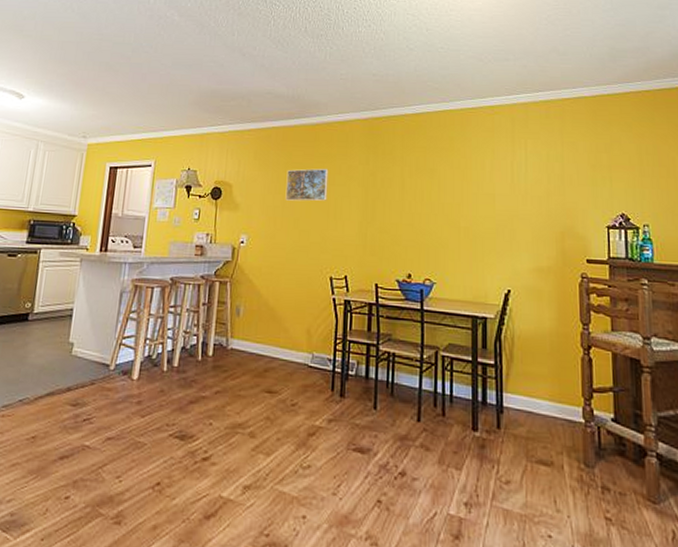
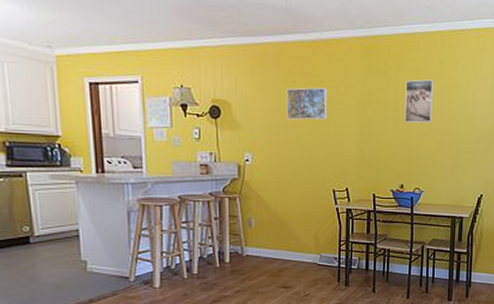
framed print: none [411,159,443,205] -> present [404,79,433,124]

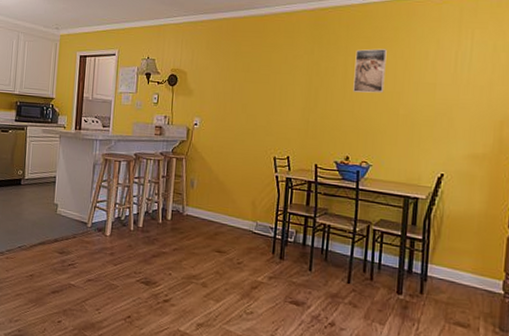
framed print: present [286,87,328,120] -> none [234,58,275,88]

